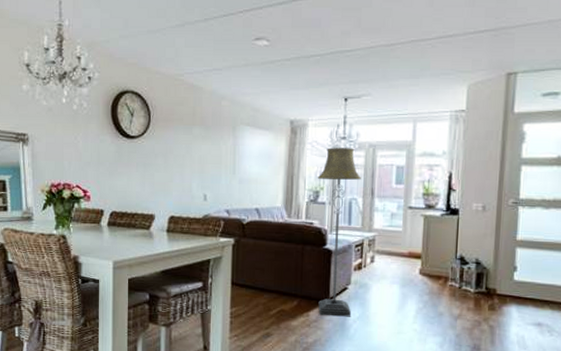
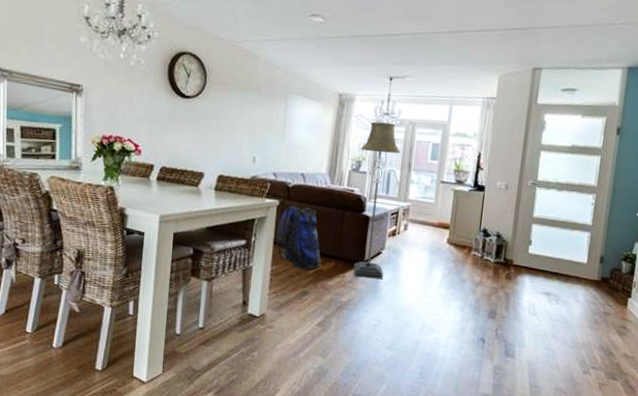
backpack: none [233,244,283,311] -> present [276,206,321,270]

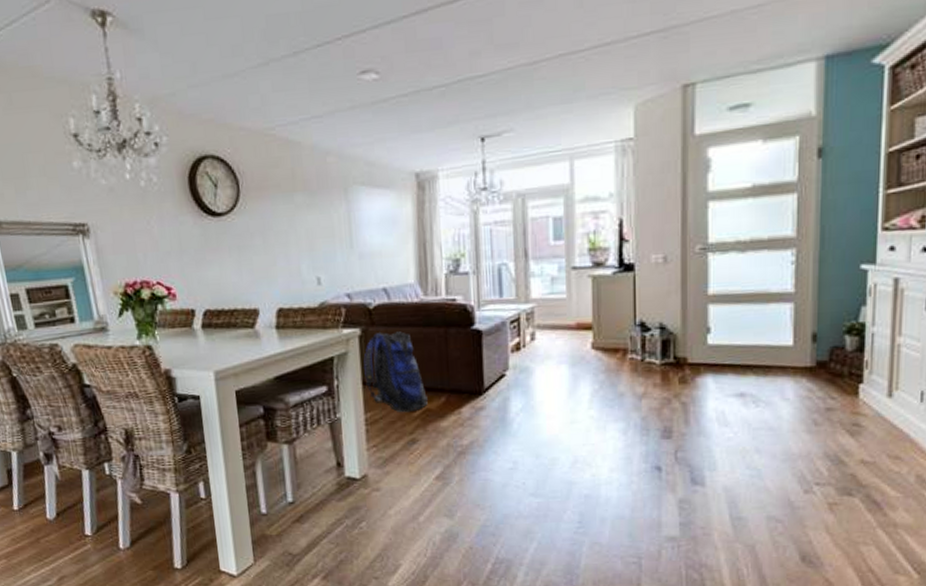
floor lamp: present [354,122,401,280] -> none [455,200,512,411]

